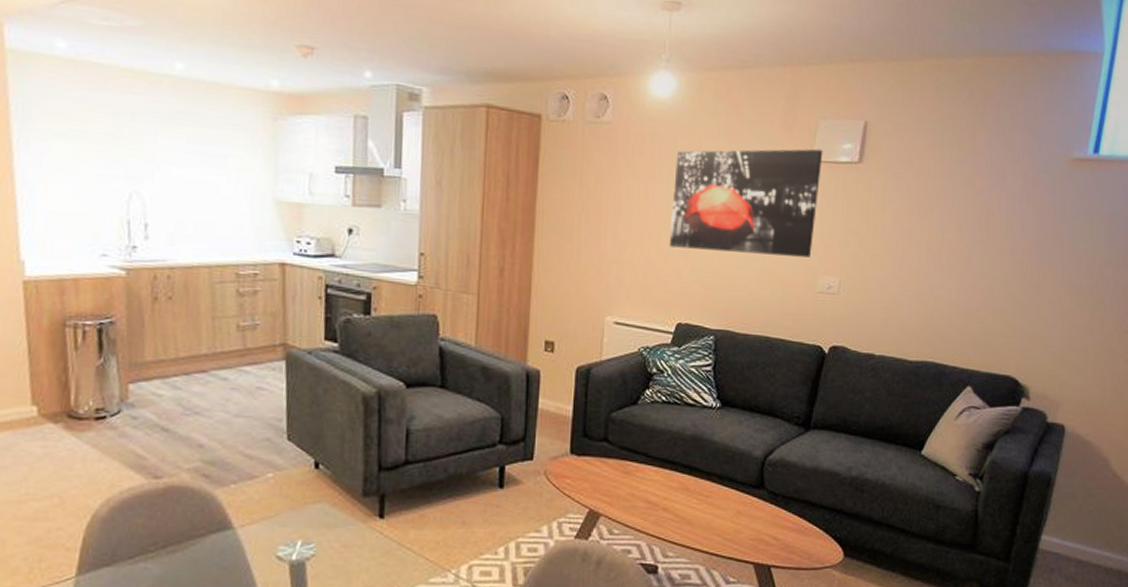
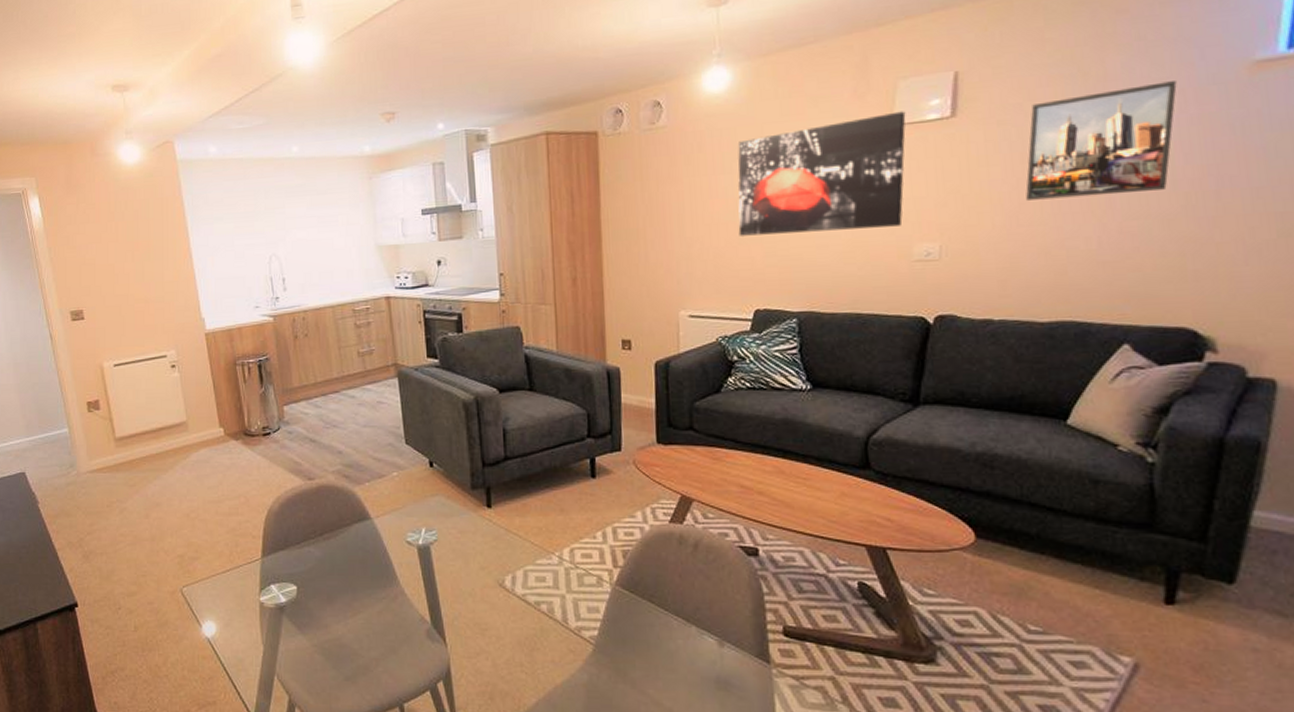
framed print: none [909,163,1021,255] -> present [1026,81,1177,200]

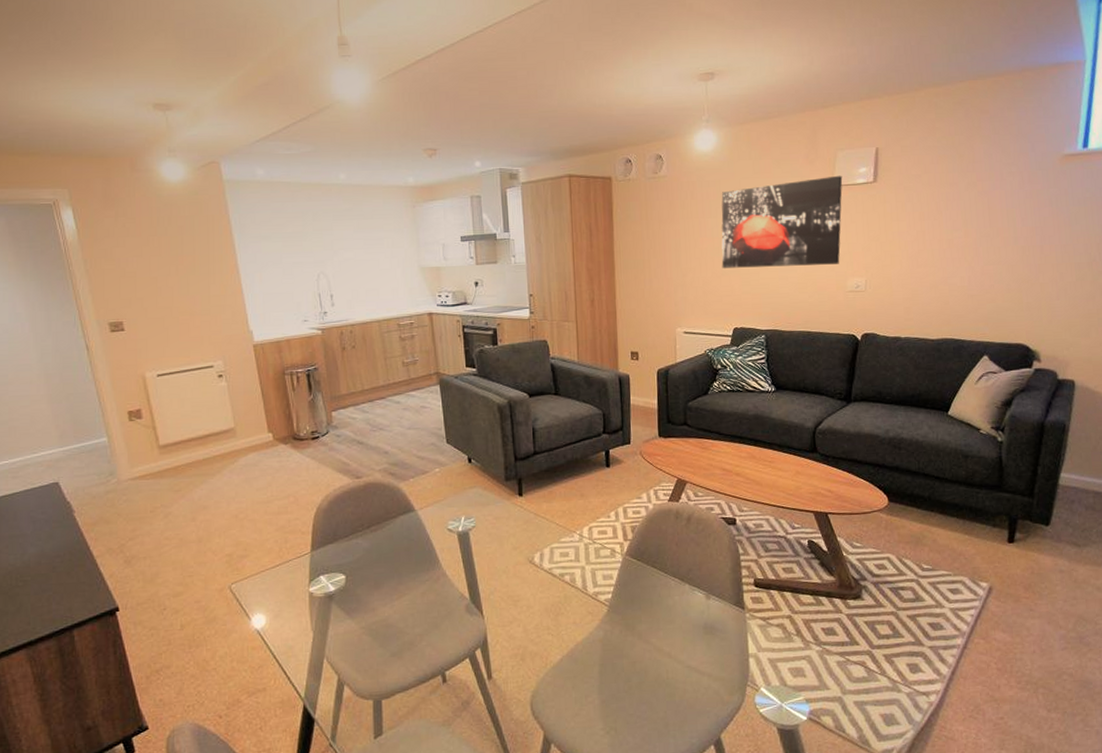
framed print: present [1026,81,1177,200] -> none [923,165,1018,248]

